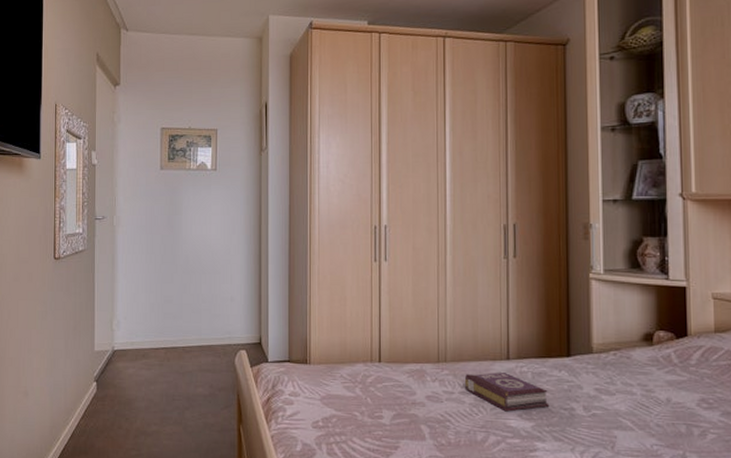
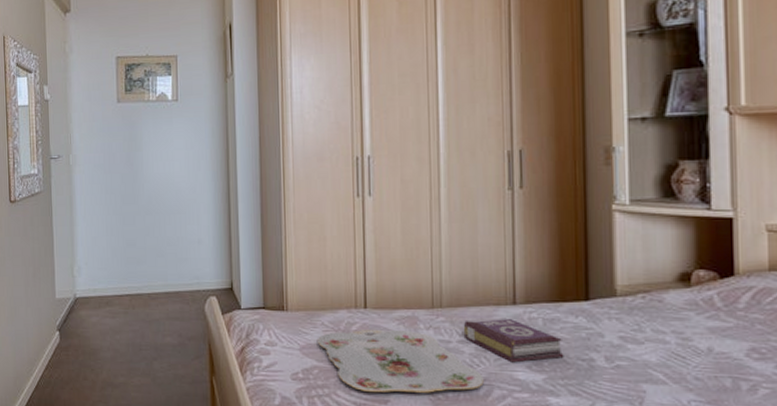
serving tray: none [336,381,481,439] -> present [316,329,484,393]

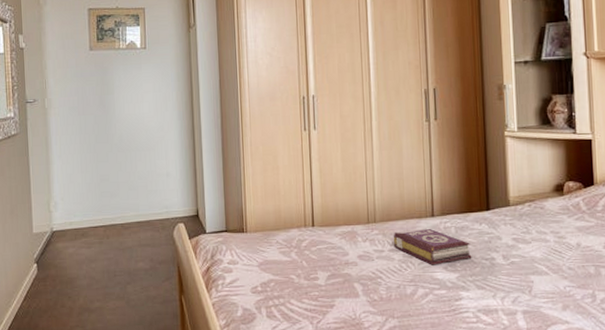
serving tray: present [316,329,484,393] -> none [272,243,410,298]

